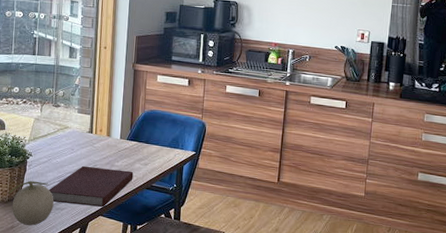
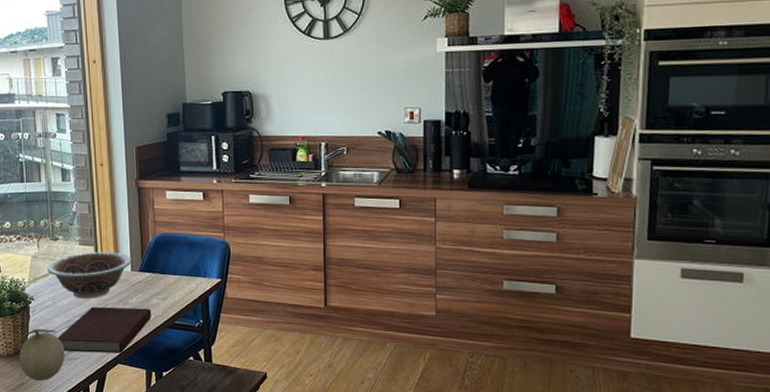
decorative bowl: none [47,119,121,159] -> present [47,252,131,299]

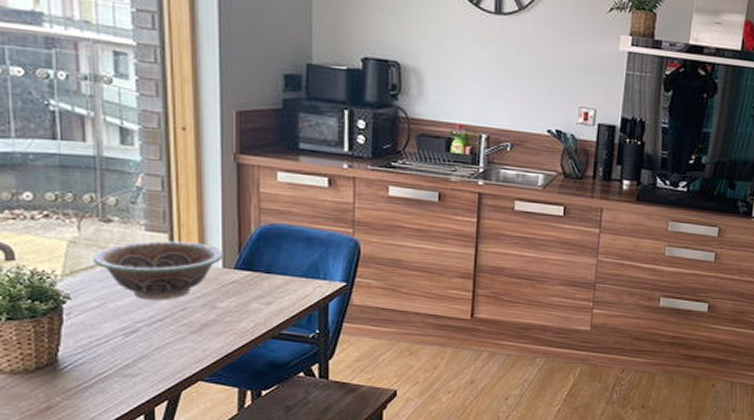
fruit: present [13,329,65,381] -> none [35,336,118,403]
notebook: present [57,307,152,353] -> none [107,311,249,368]

